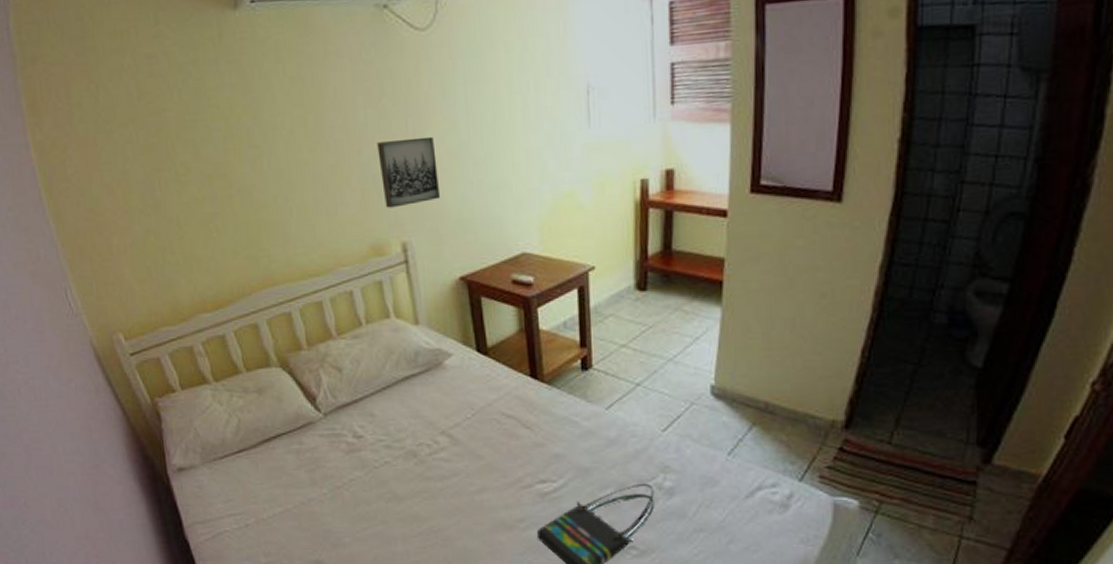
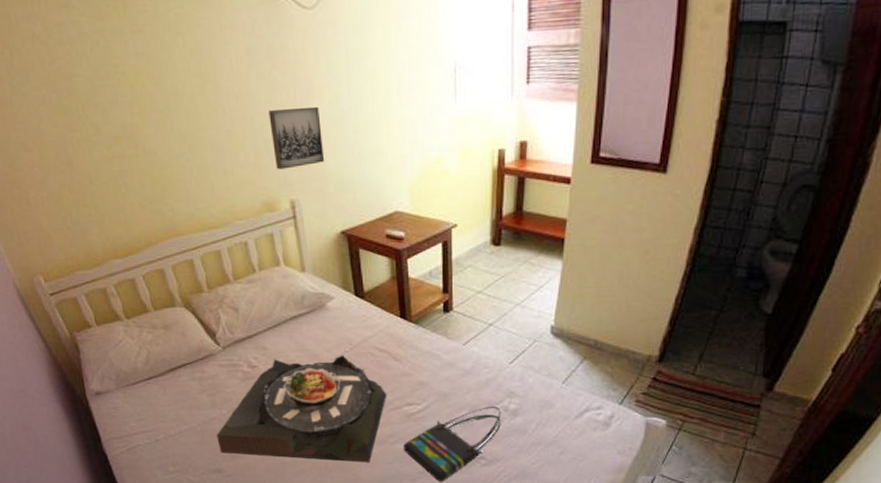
serving tray: none [316,422,517,553] -> present [217,355,387,463]

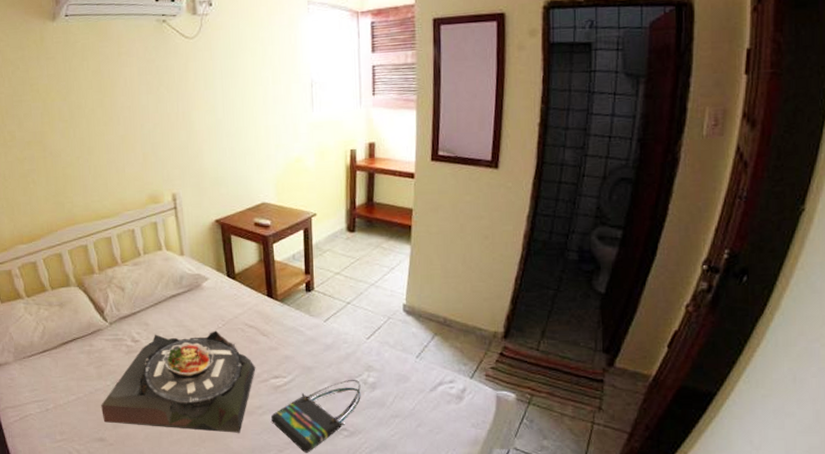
wall art: present [268,106,325,170] -> none [155,115,202,168]

